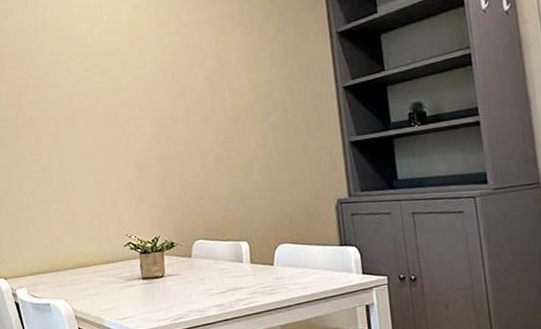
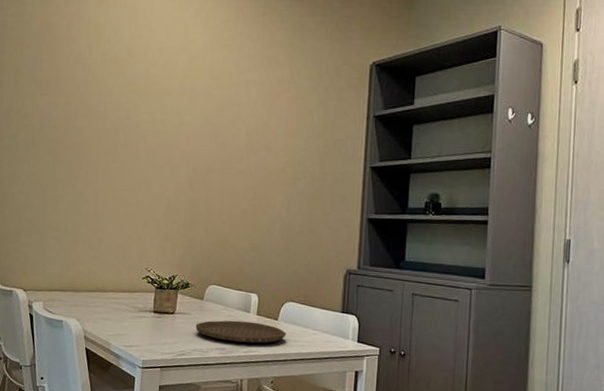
plate: none [188,271,285,296] -> present [195,320,286,344]

